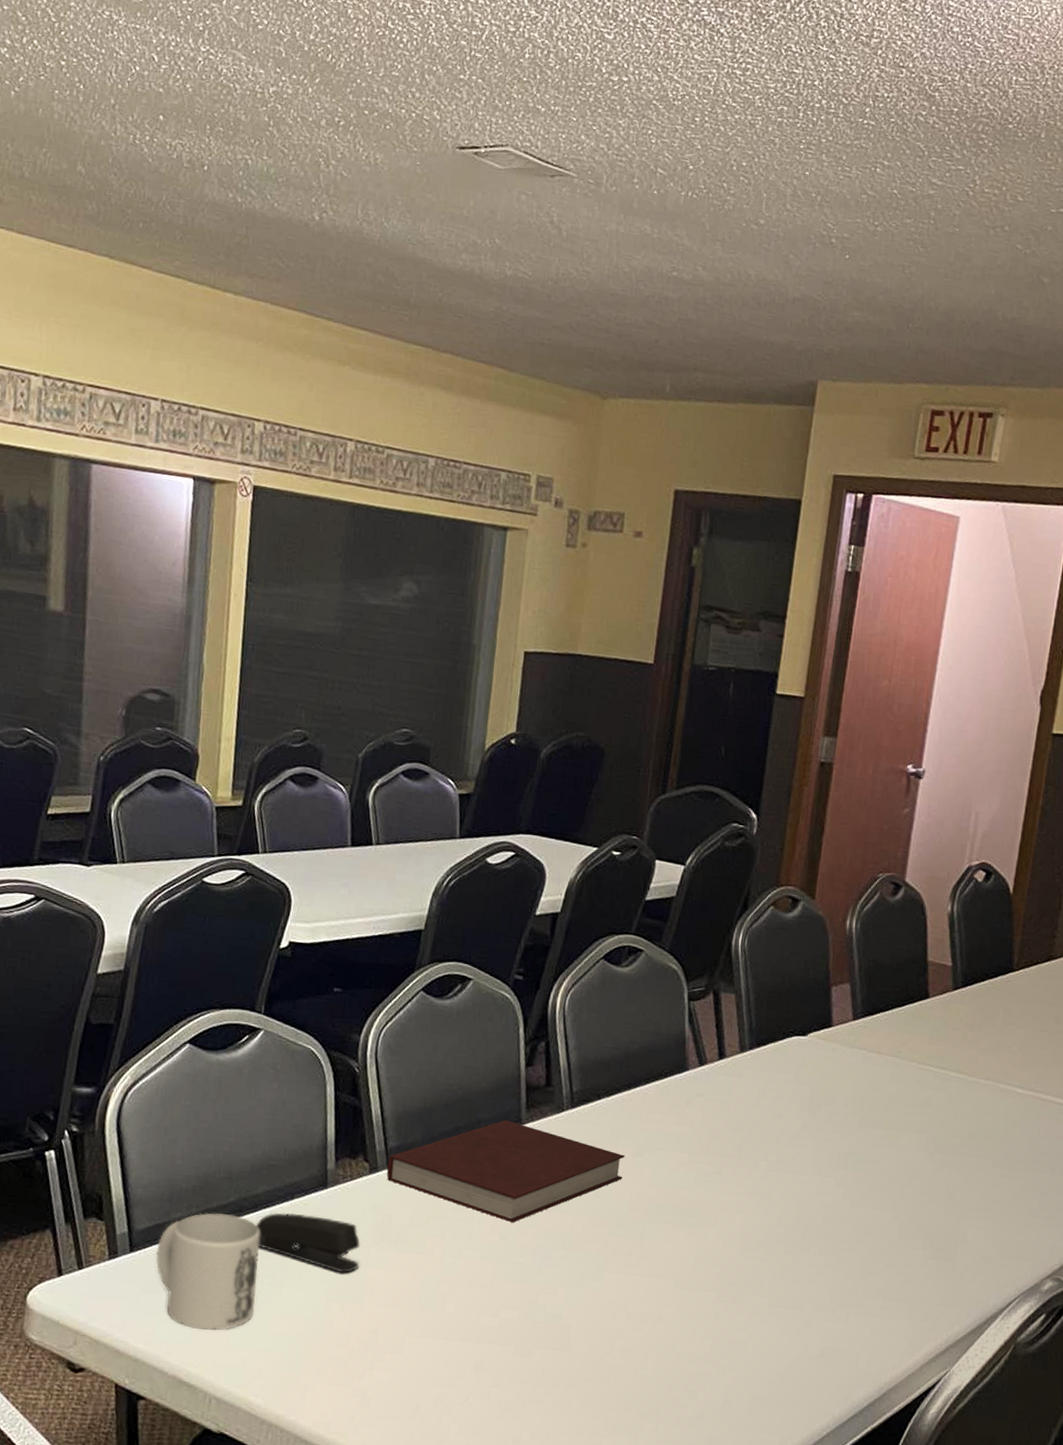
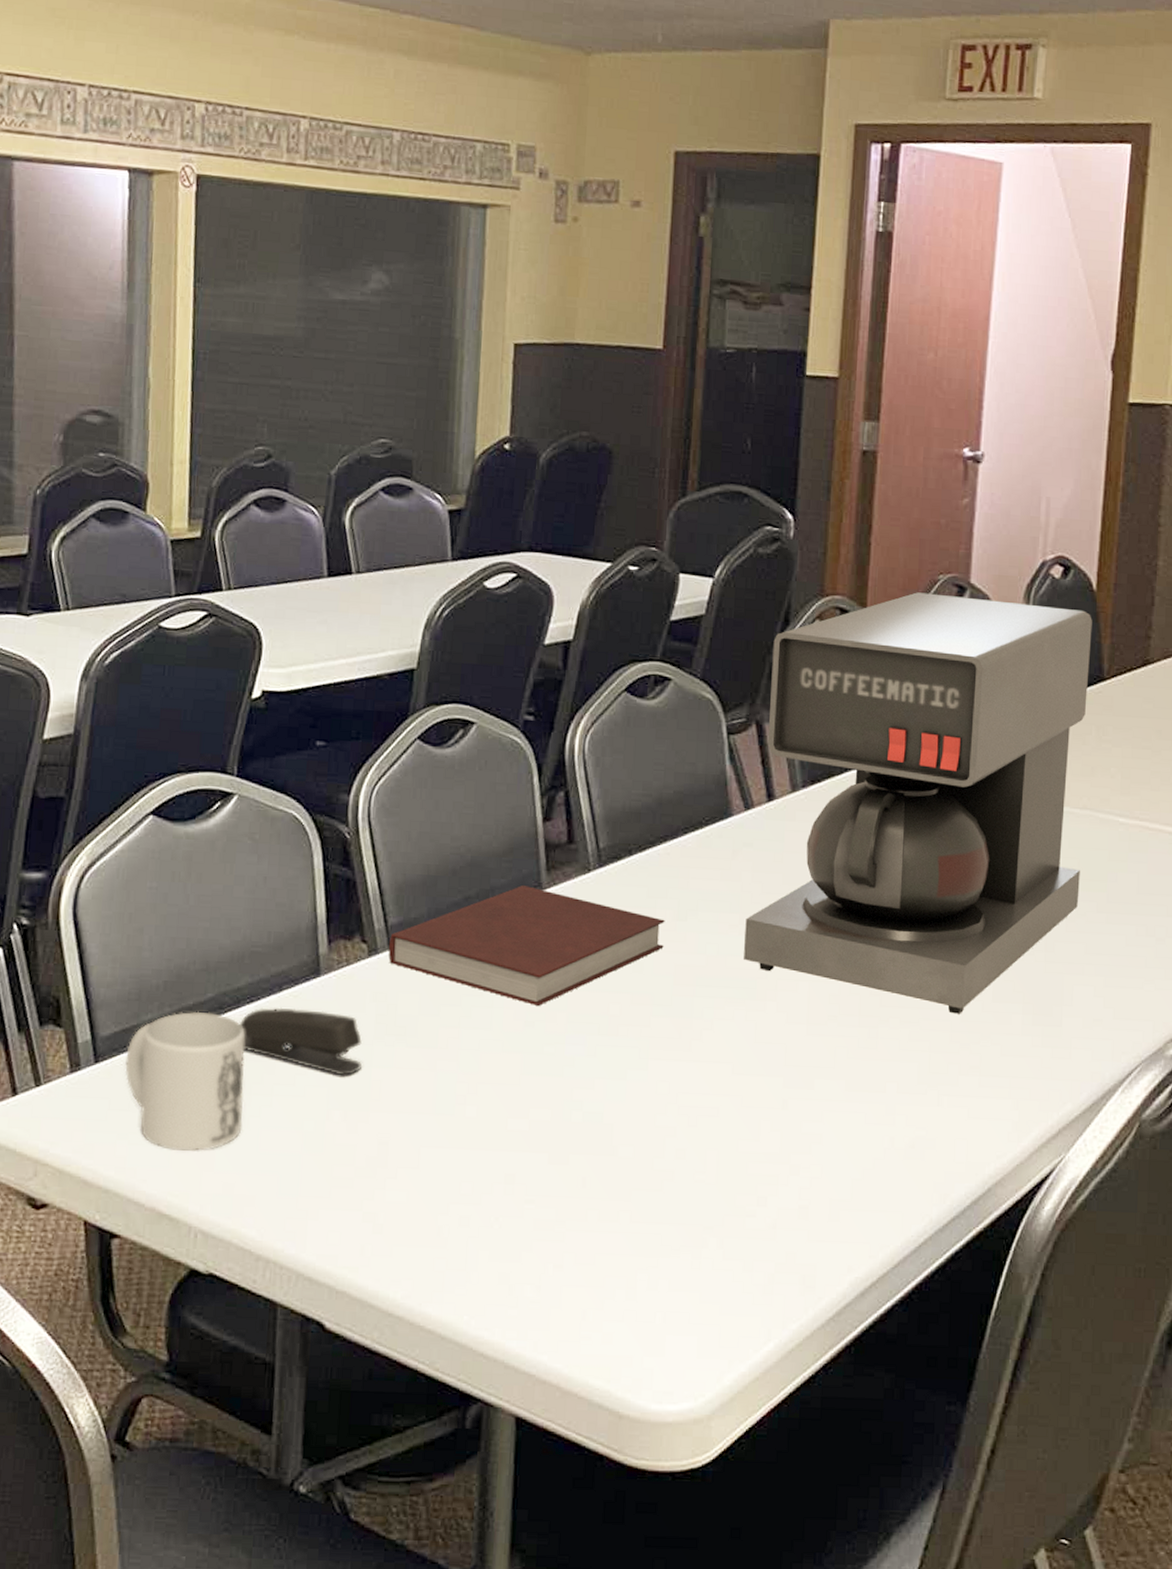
coffee maker: none [690,887,1007,1247] -> present [744,592,1092,1014]

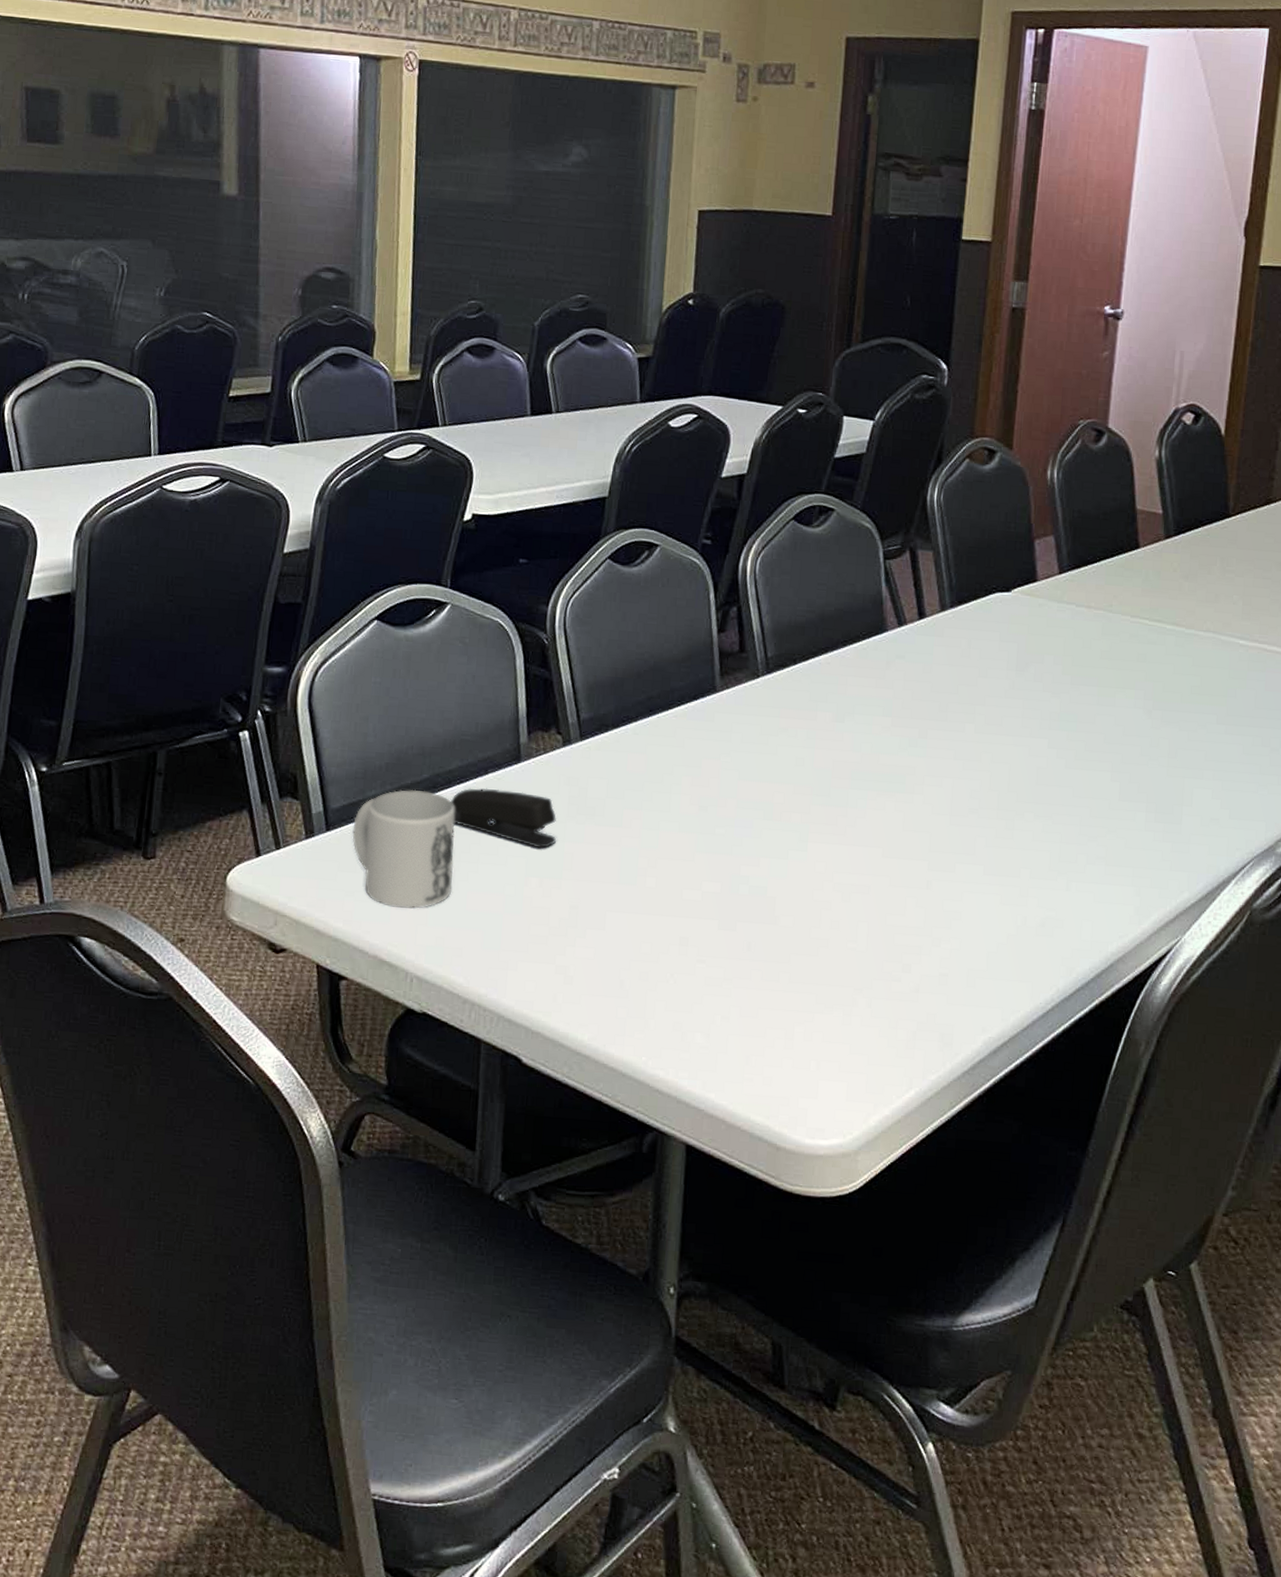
notebook: present [388,884,665,1007] -> none [580,687,825,794]
coffee maker: present [744,592,1092,1014] -> none [895,435,1220,811]

